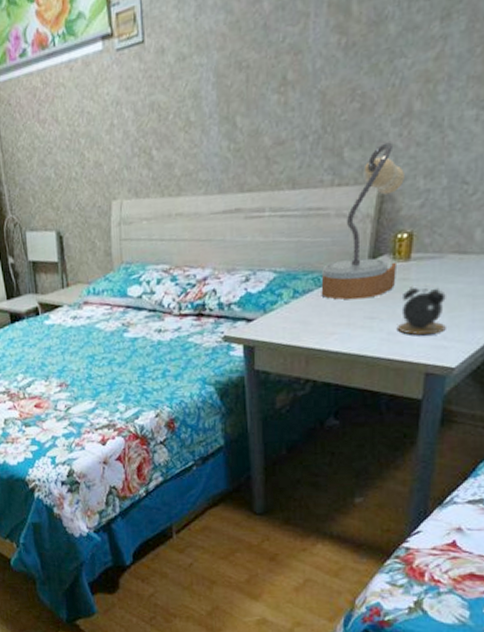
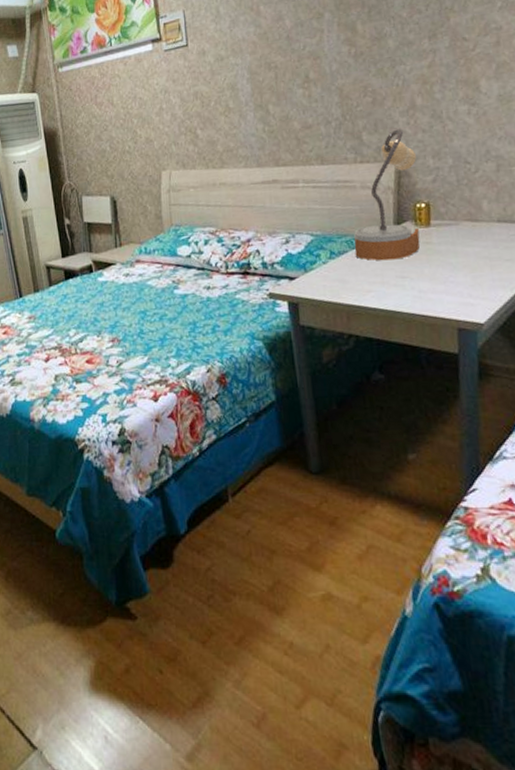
alarm clock: present [396,283,446,335] -> none [426,247,470,293]

